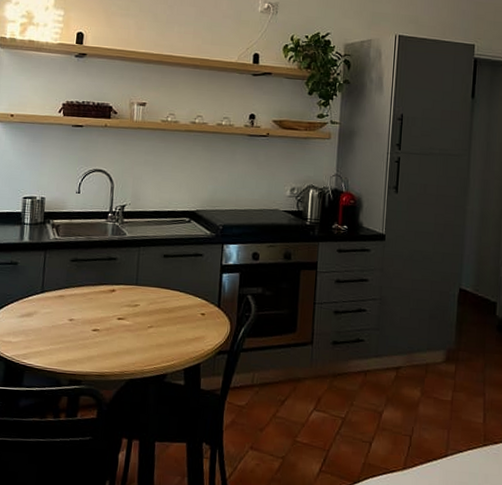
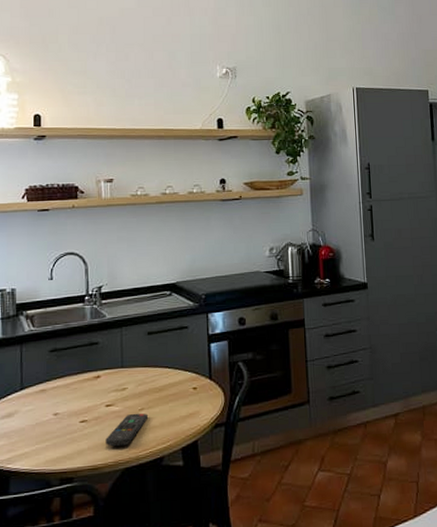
remote control: none [114,329,156,359] -> present [106,413,148,447]

